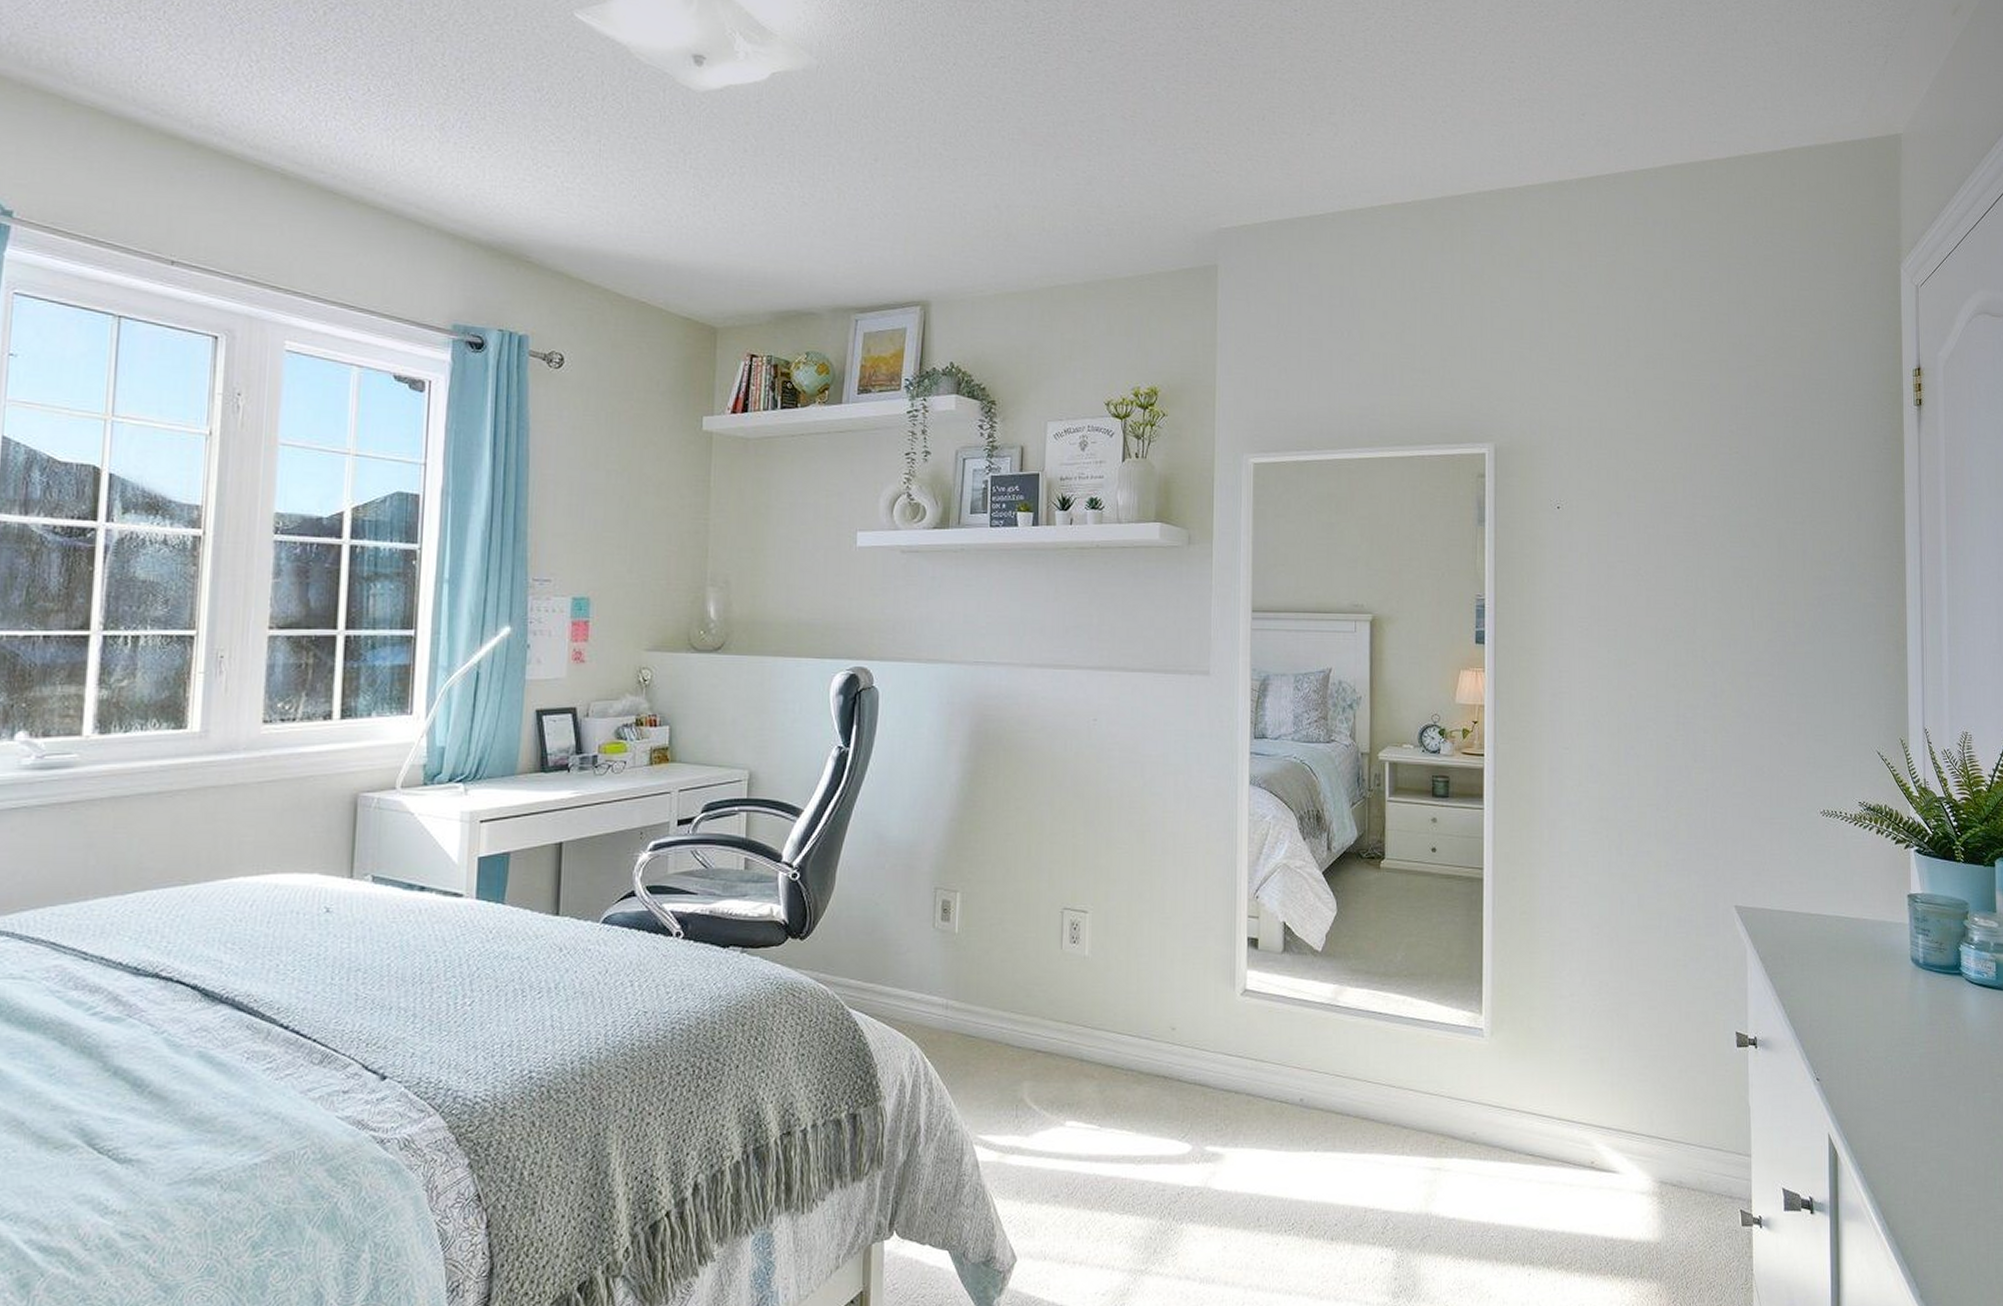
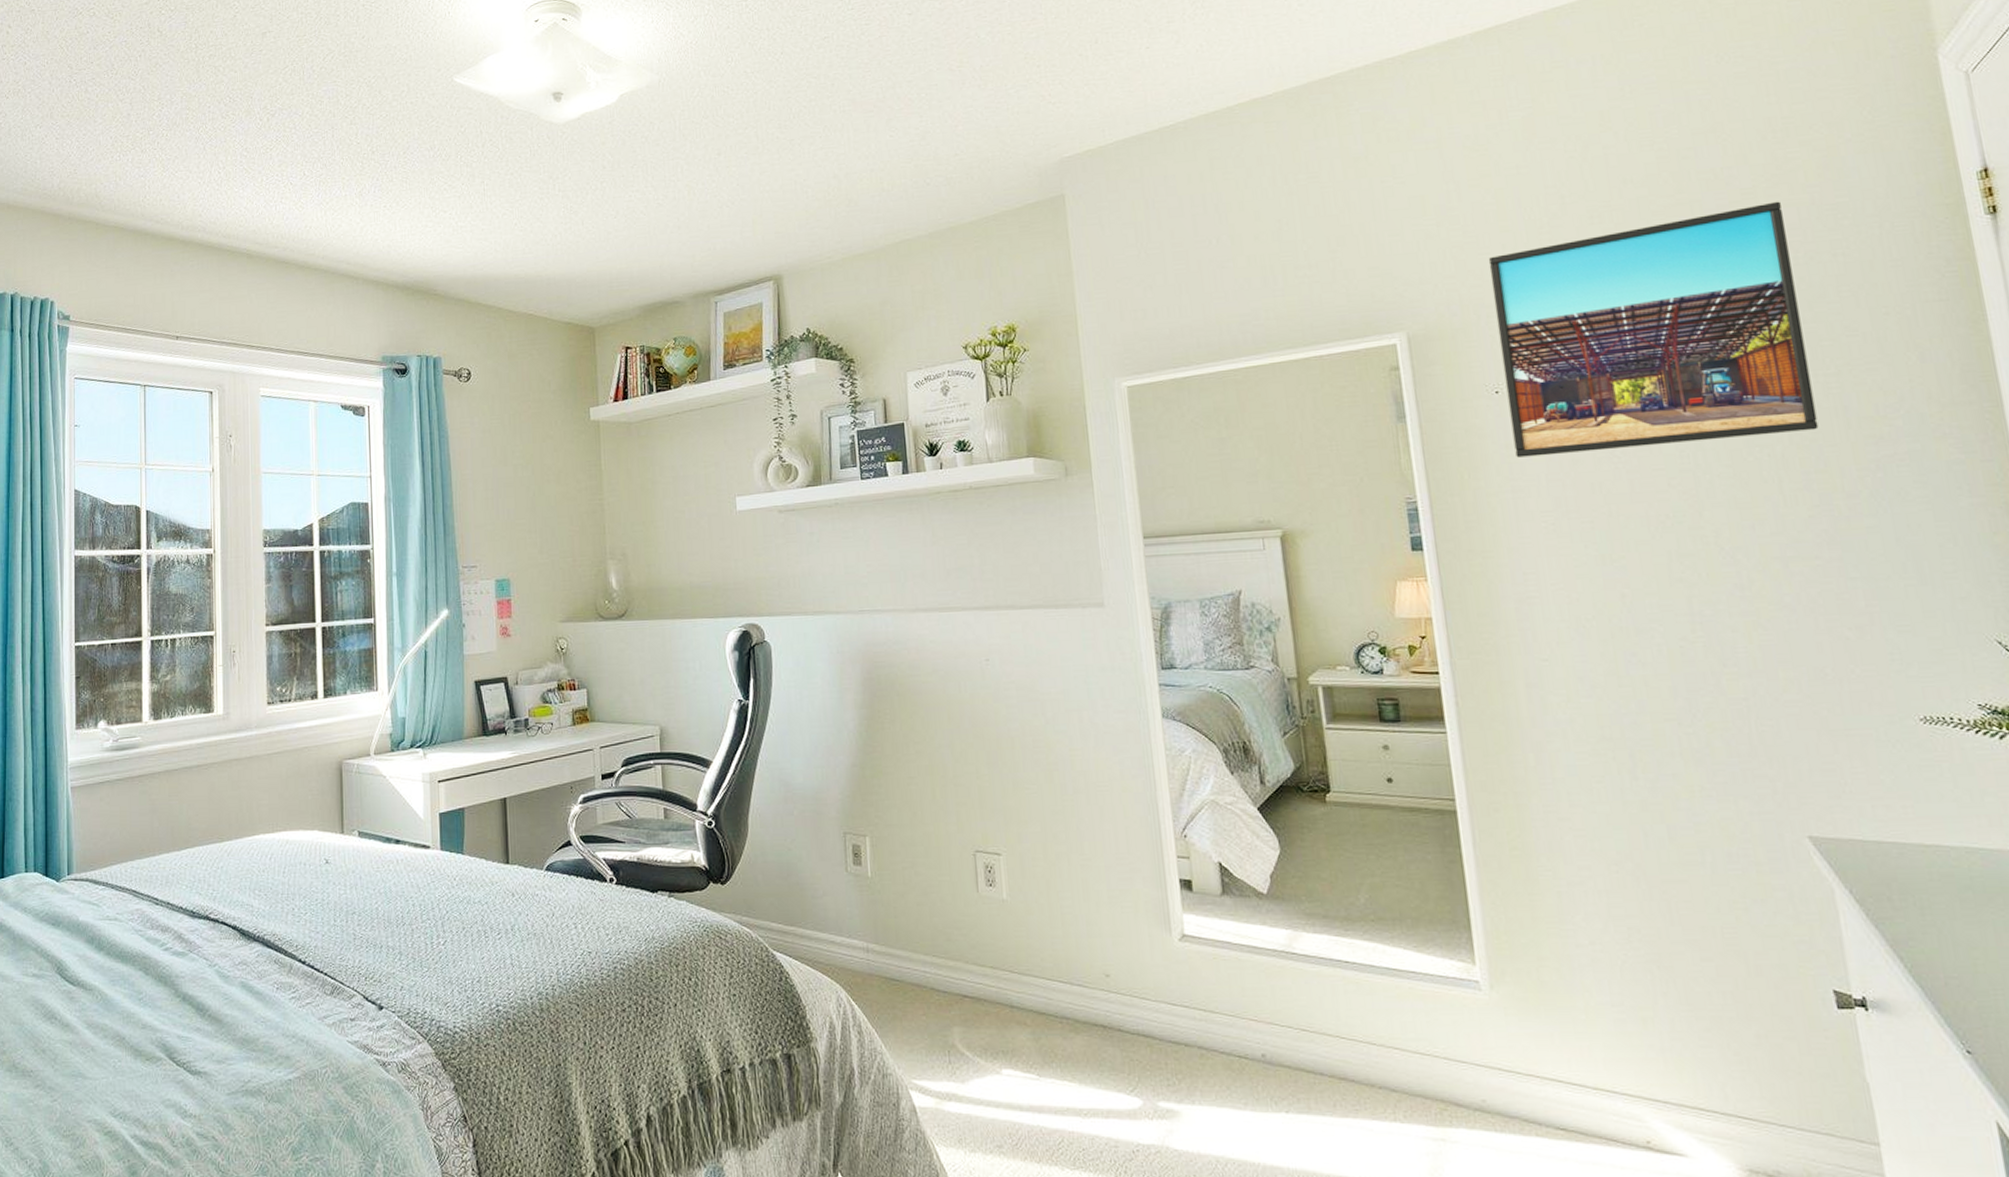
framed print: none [1566,370,1784,569] -> present [1488,201,1819,458]

